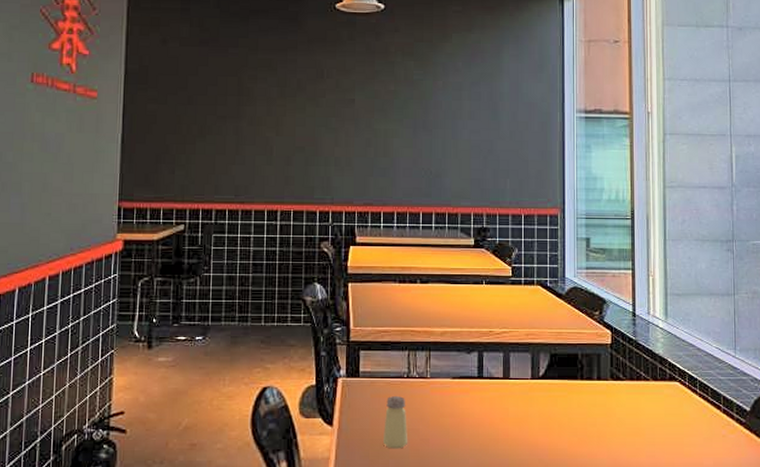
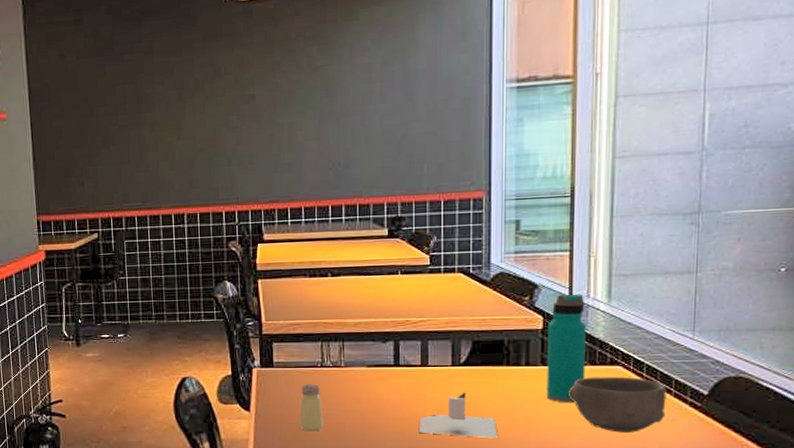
napkin holder: none [500,406,574,456] -> present [418,392,498,439]
water bottle: none [615,310,648,419] -> present [546,293,586,403]
bowl: none [635,392,717,449] -> present [569,376,667,433]

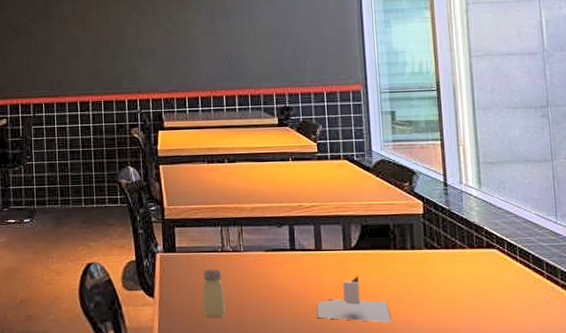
water bottle: present [546,293,586,403] -> none [427,180,465,286]
bowl: present [569,376,667,433] -> none [452,259,541,315]

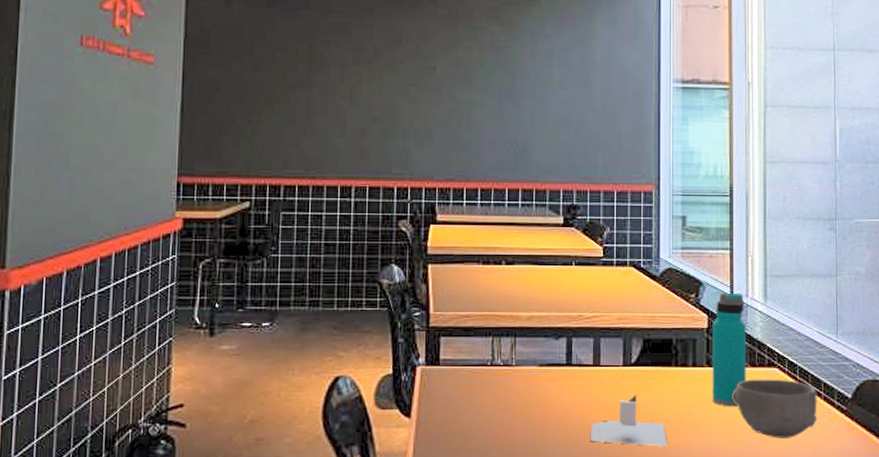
saltshaker: present [202,269,226,318] -> none [465,385,491,442]
water bottle: none [427,180,465,286] -> present [712,292,746,407]
bowl: none [452,259,541,315] -> present [732,379,817,438]

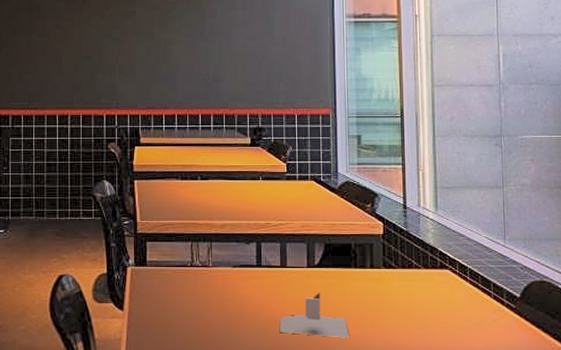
water bottle: present [712,292,746,407] -> none [387,203,420,304]
bowl: present [732,379,817,438] -> none [407,279,488,332]

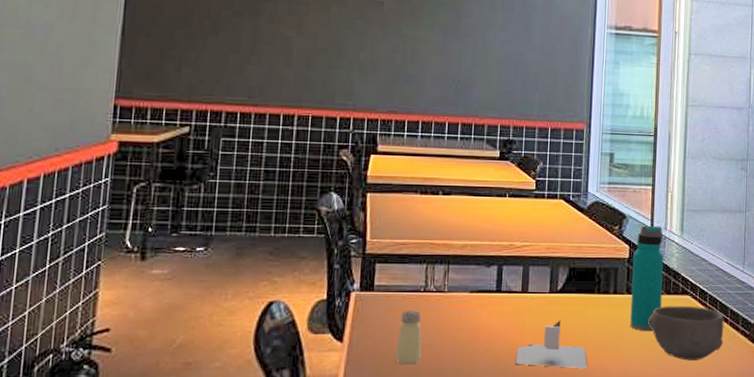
saltshaker: none [170,283,192,331] -> present [396,311,422,365]
water bottle: none [387,203,420,304] -> present [630,225,664,332]
bowl: none [407,279,488,332] -> present [648,306,724,361]

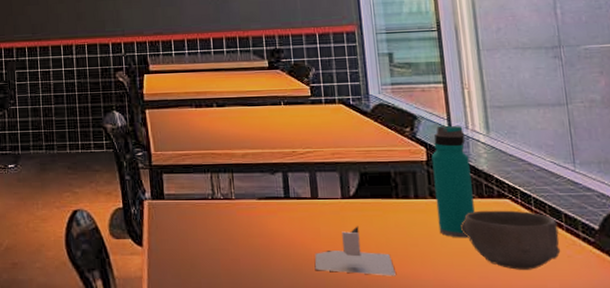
saltshaker: present [396,311,422,365] -> none [193,217,218,269]

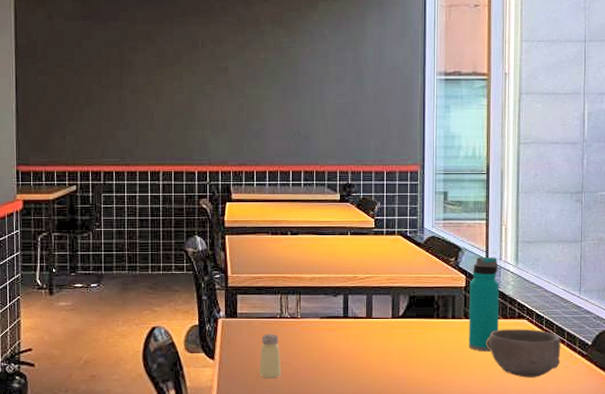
saltshaker: none [193,217,218,269] -> present [259,334,281,379]
napkin holder: present [314,226,396,276] -> none [363,342,430,384]

